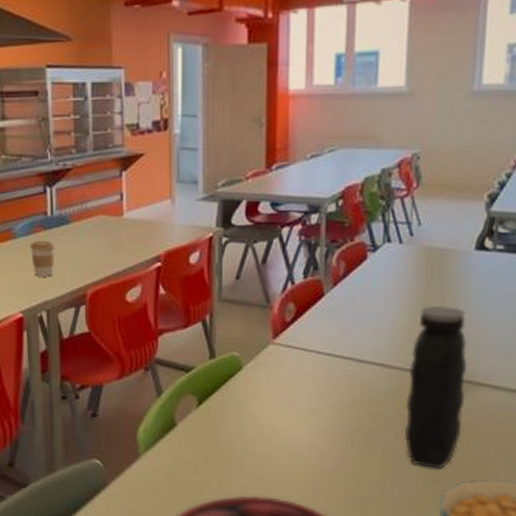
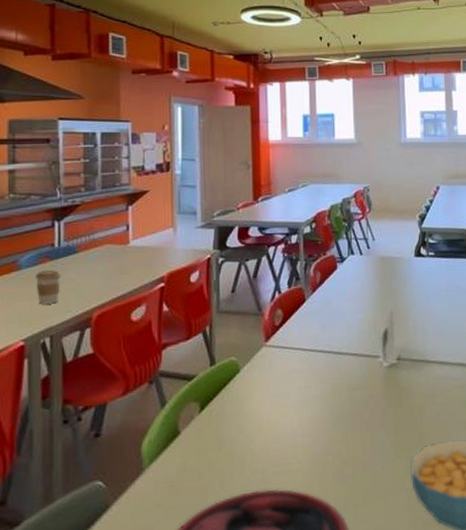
water jug: present [404,305,467,469] -> none [376,301,420,439]

